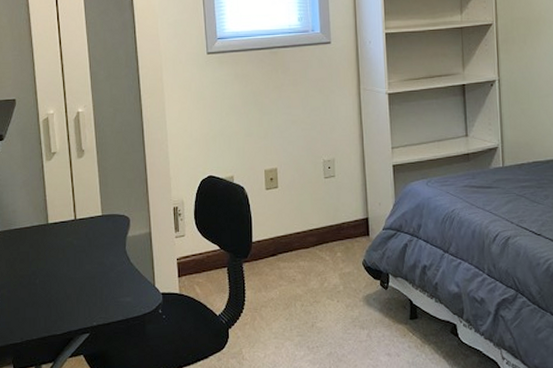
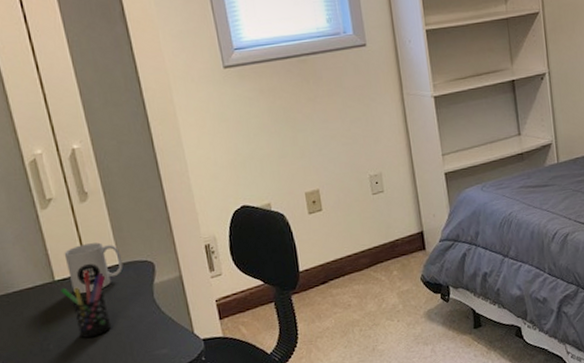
pen holder: none [51,217,89,277] -> present [60,270,112,338]
mug: none [58,194,104,238] -> present [64,242,124,294]

